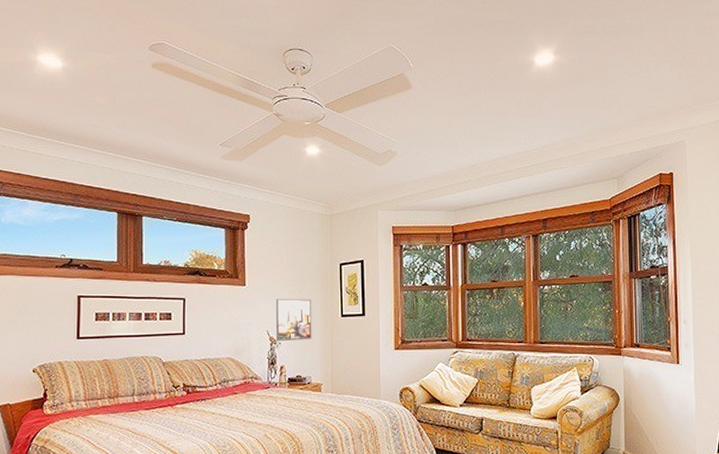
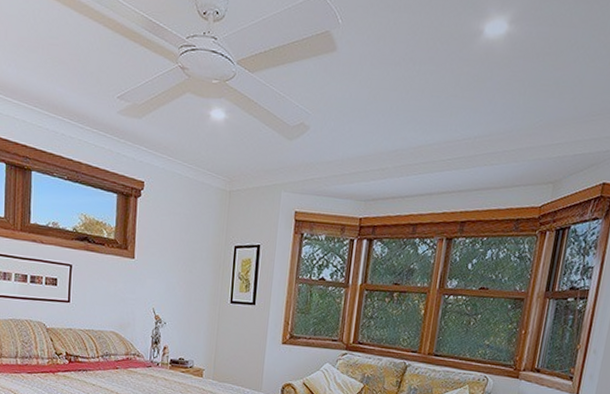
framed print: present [276,298,312,342] -> none [162,275,202,323]

